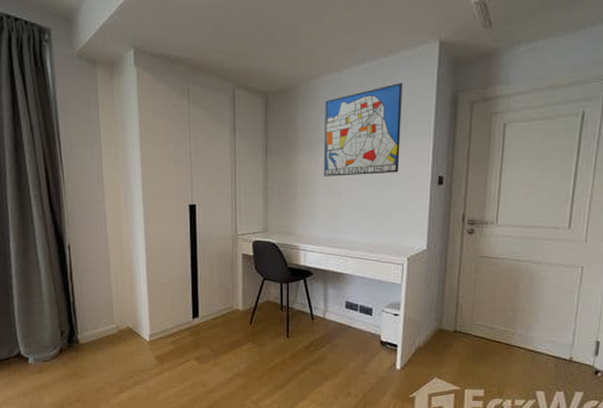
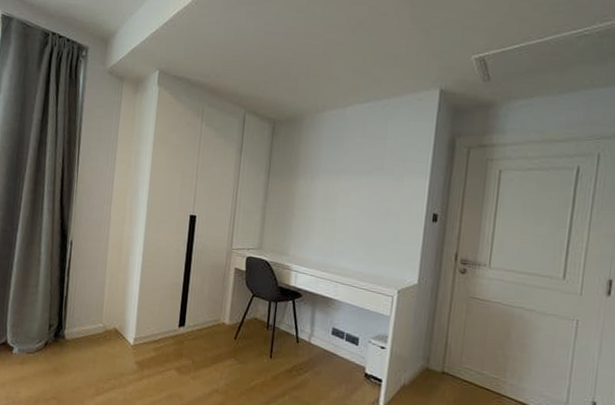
wall art: present [324,83,403,177] -> none [322,123,403,206]

